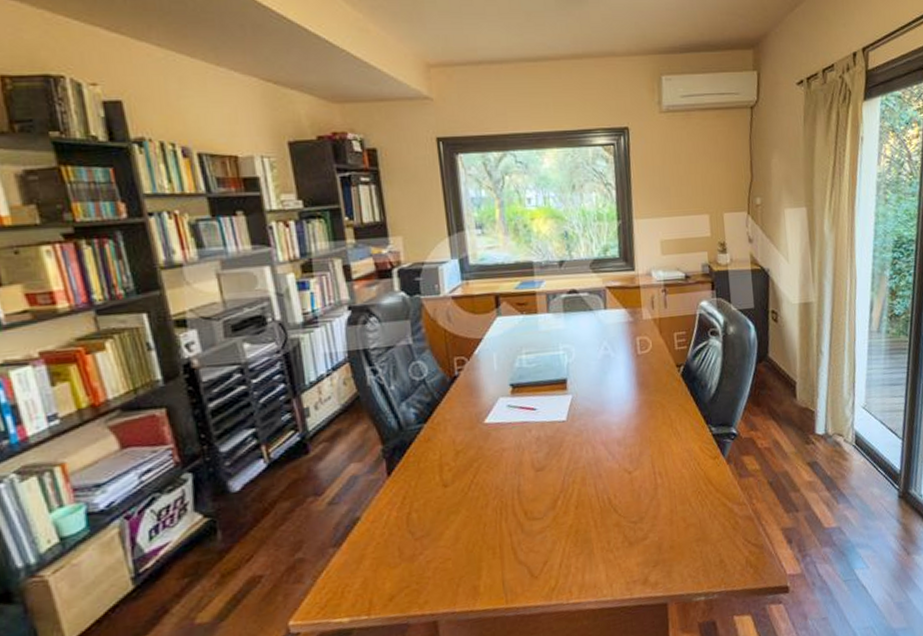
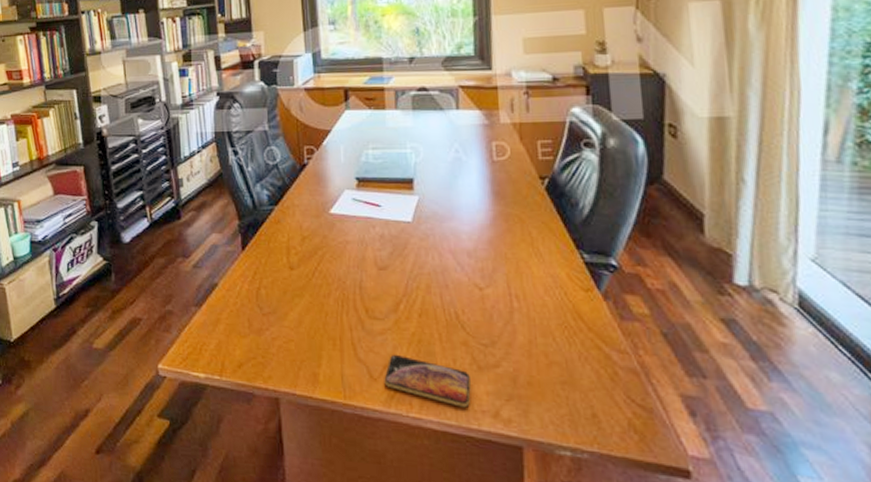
smartphone: none [544,548,624,583] -> present [384,354,471,408]

